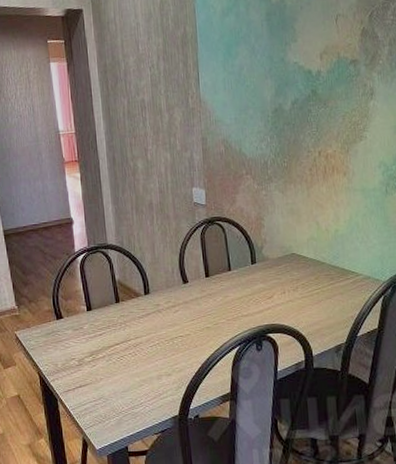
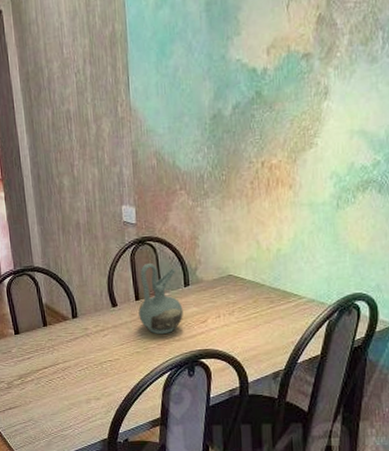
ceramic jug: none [208,242,251,311] -> present [138,263,183,335]

